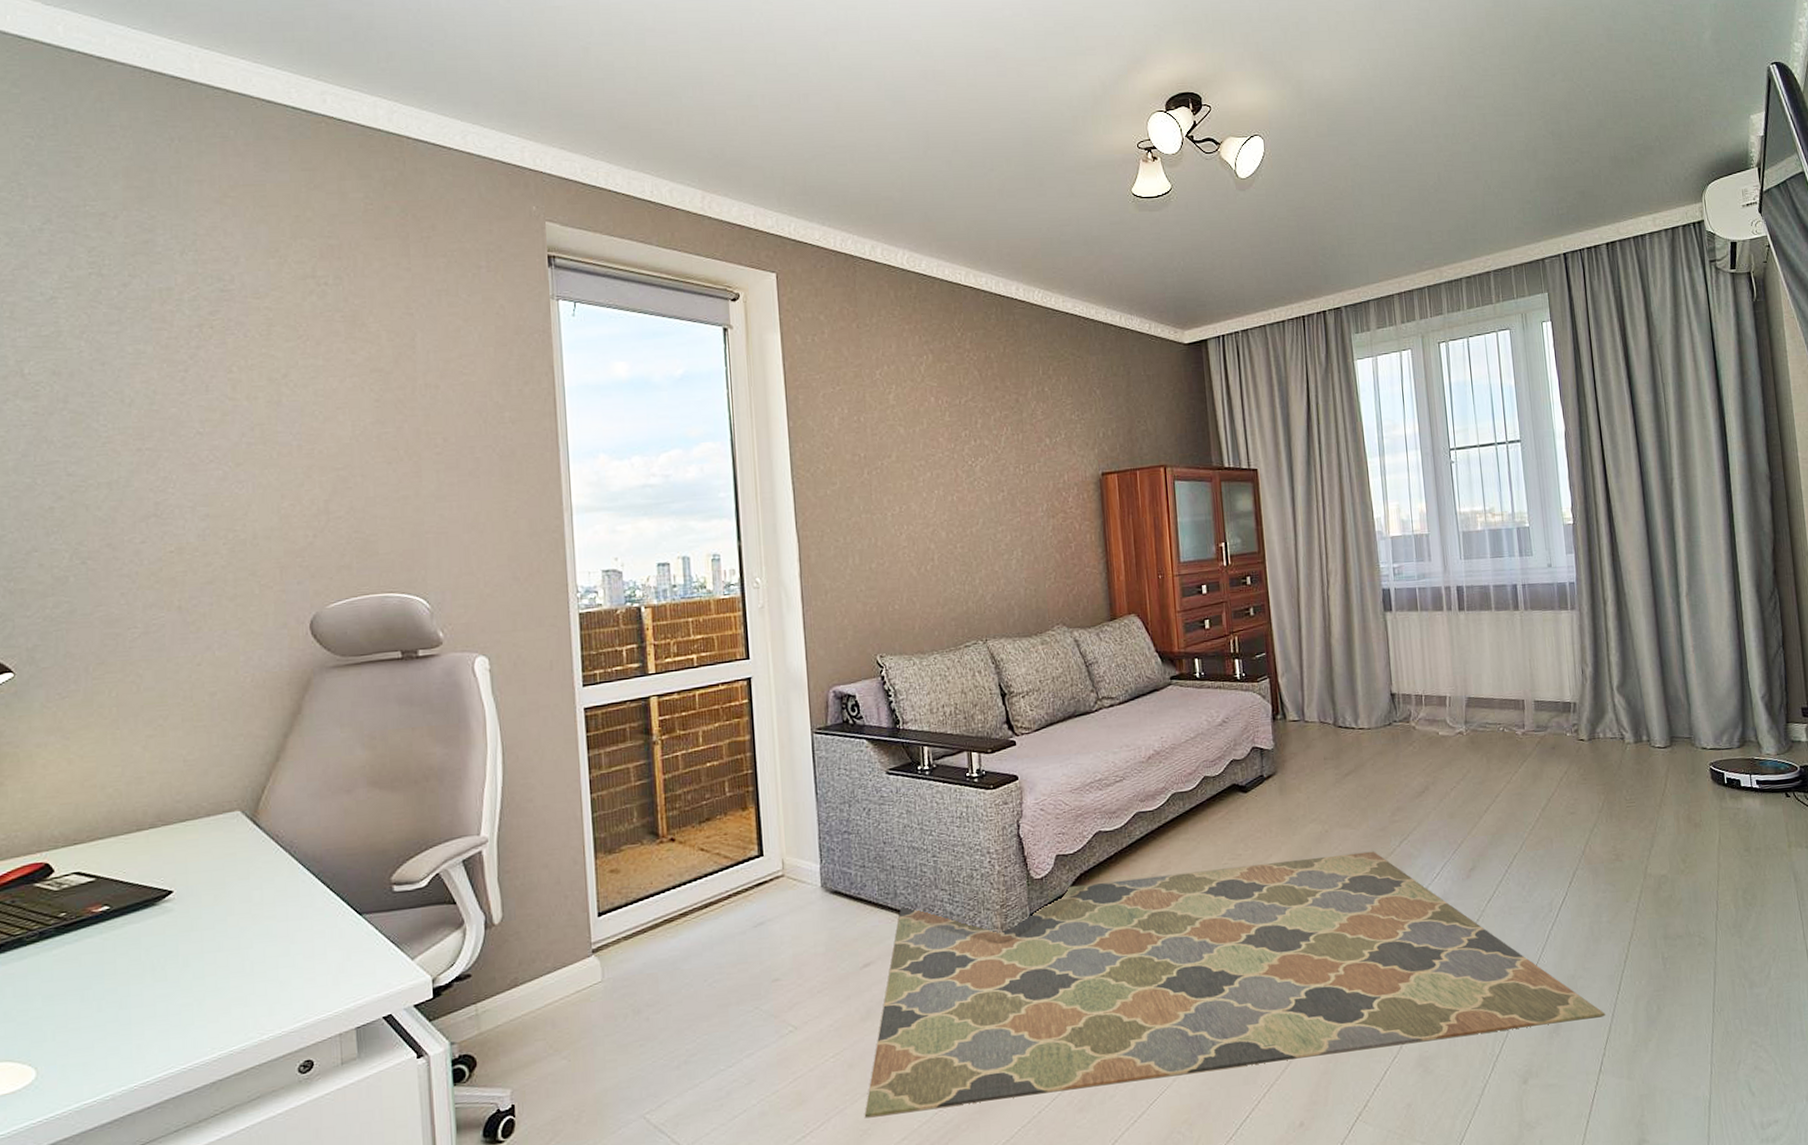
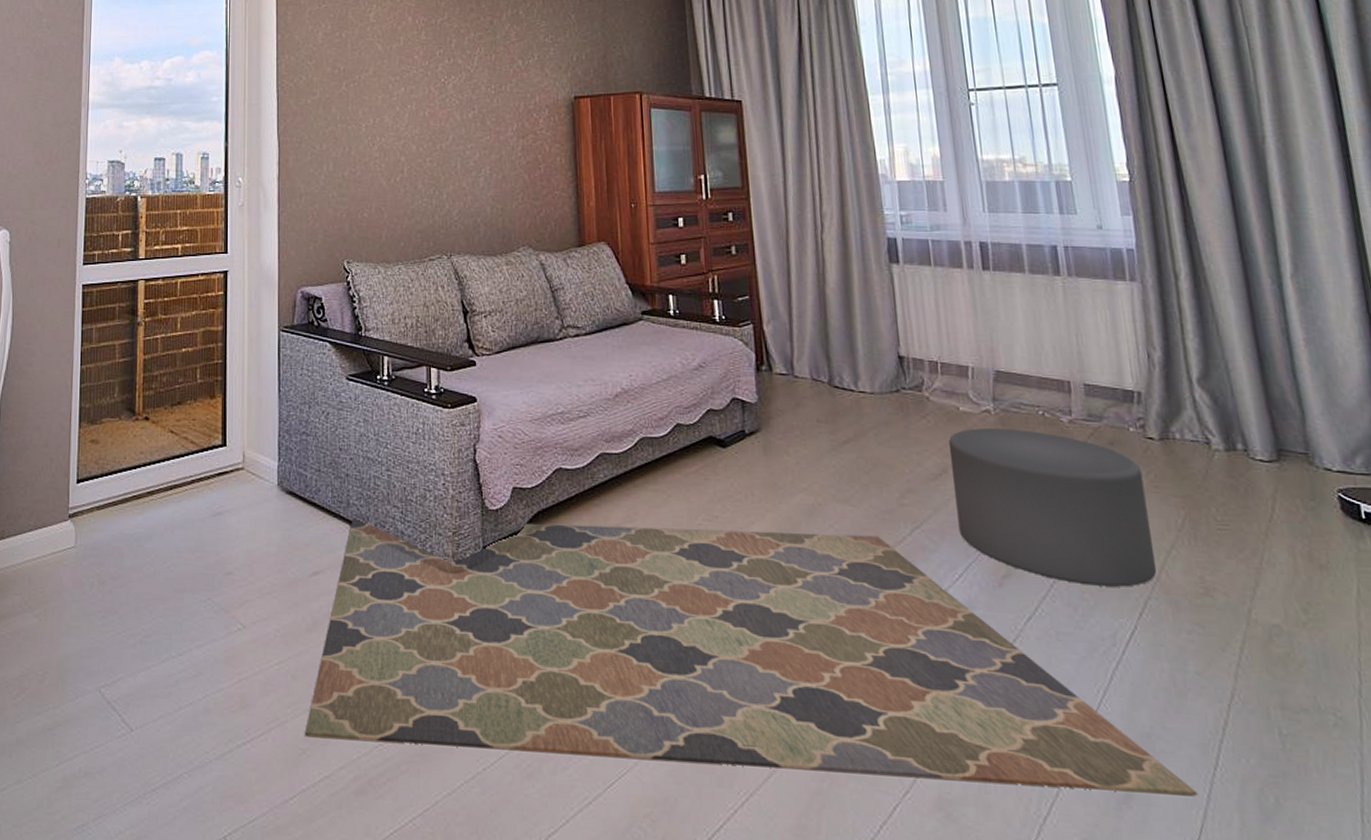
pouf: none [1430,745,1583,867] -> present [948,428,1157,587]

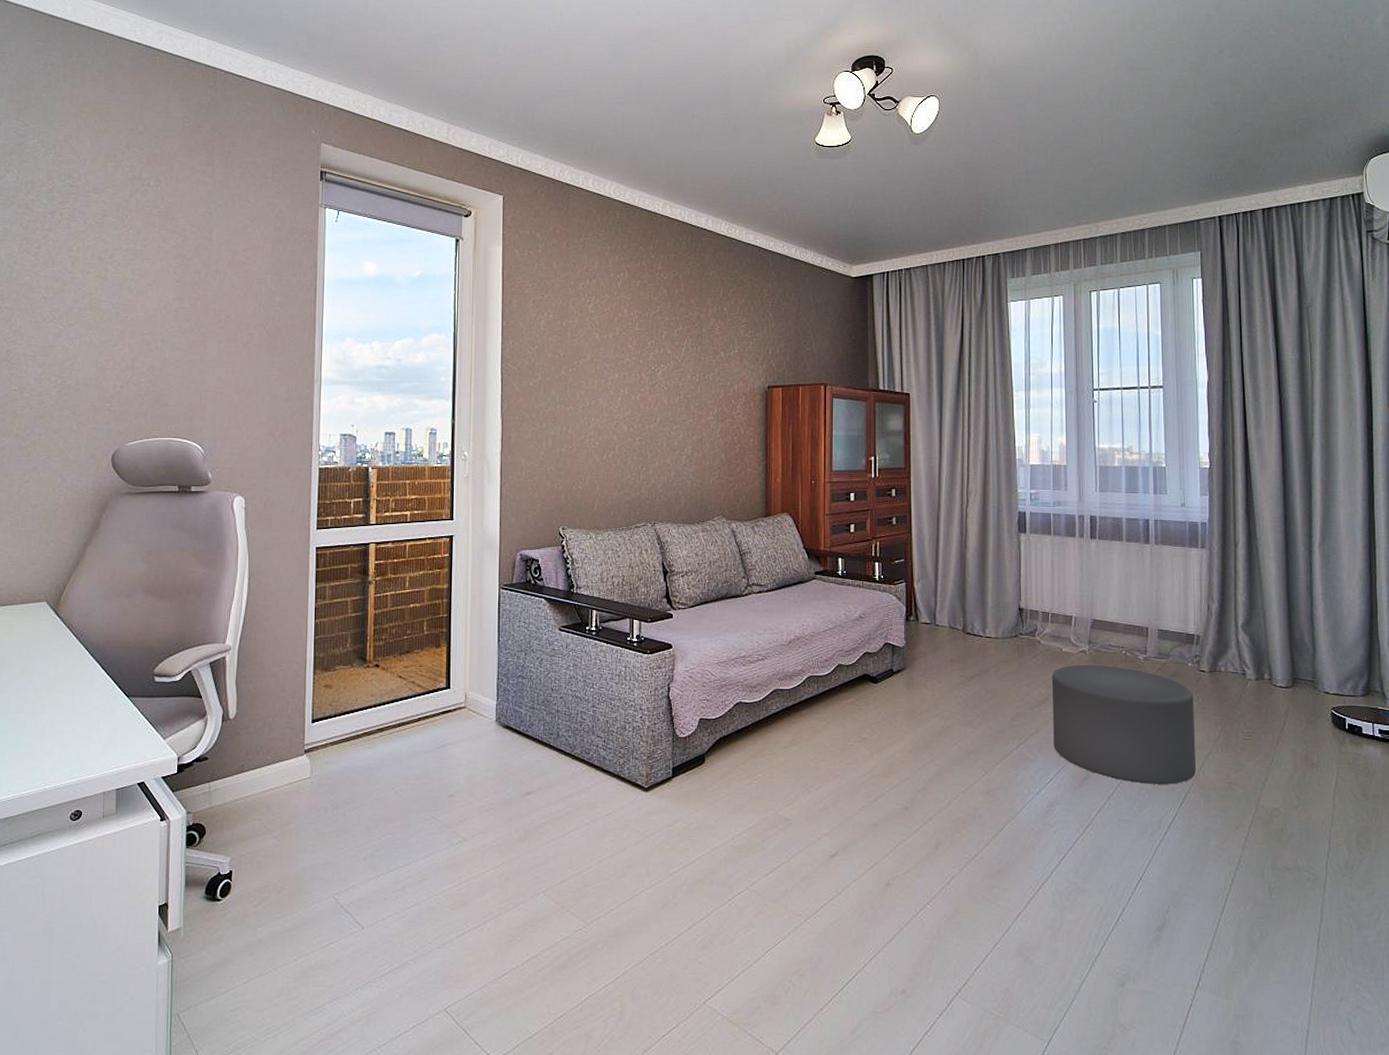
rug: present [305,517,1198,797] -> none [516,746,1207,935]

